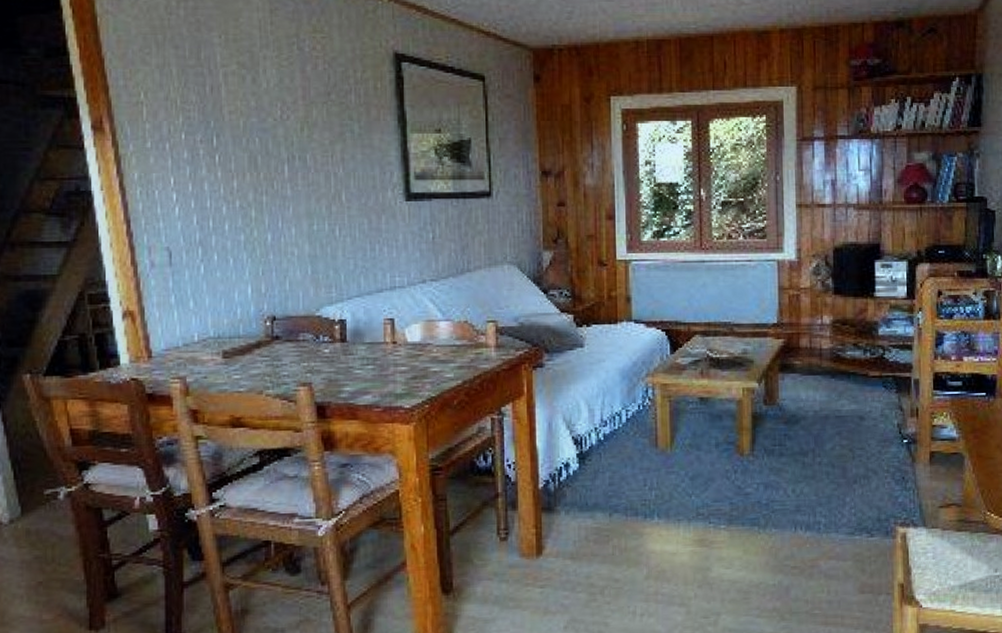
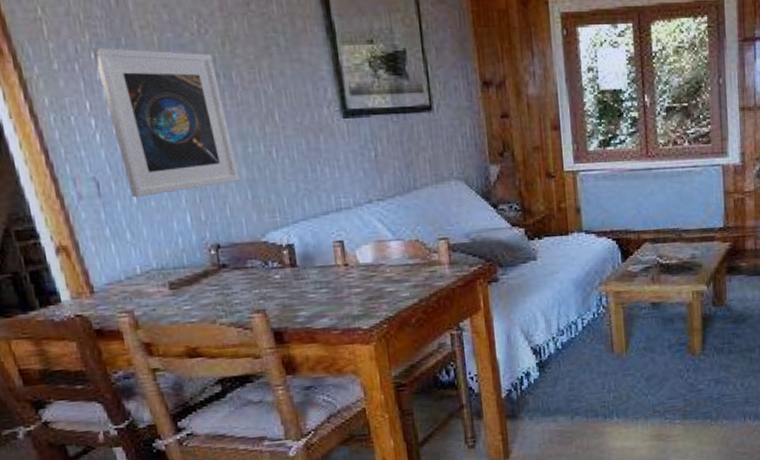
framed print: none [184,129,302,268] -> present [93,47,240,198]

